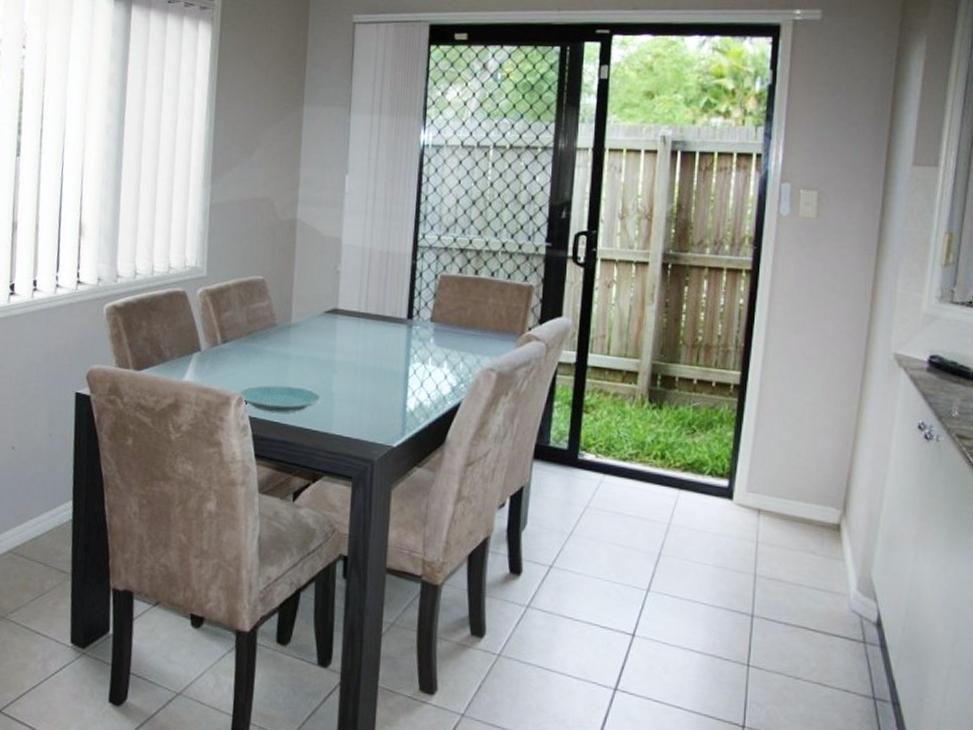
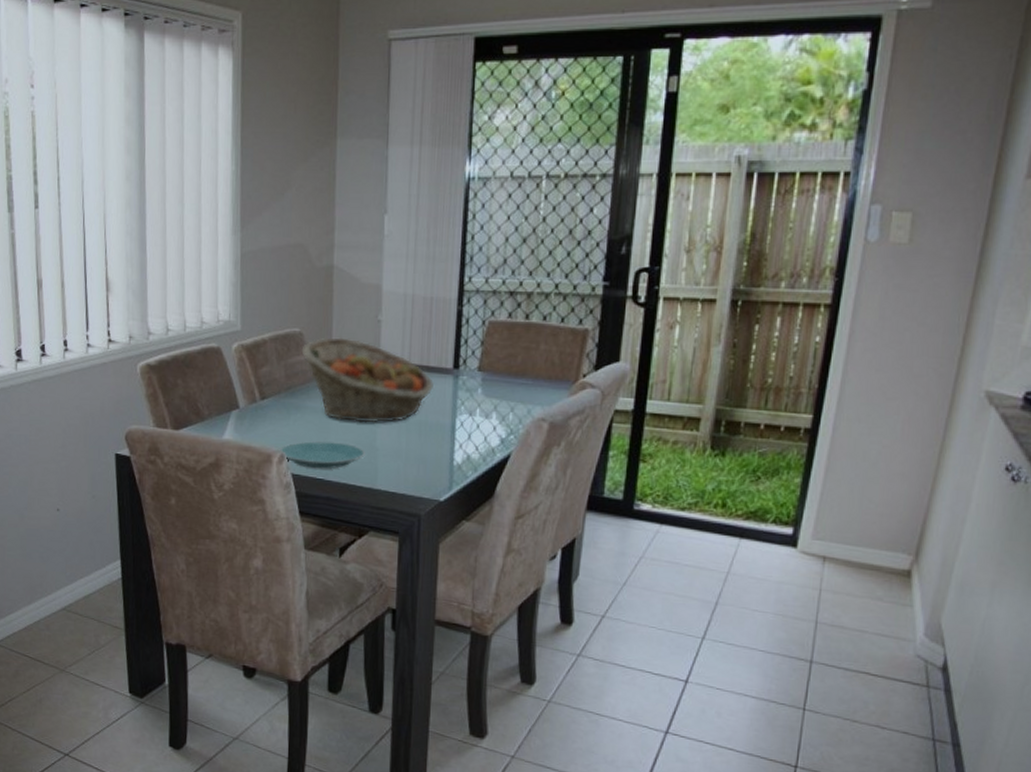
fruit basket: none [263,285,388,369] -> present [301,337,433,423]

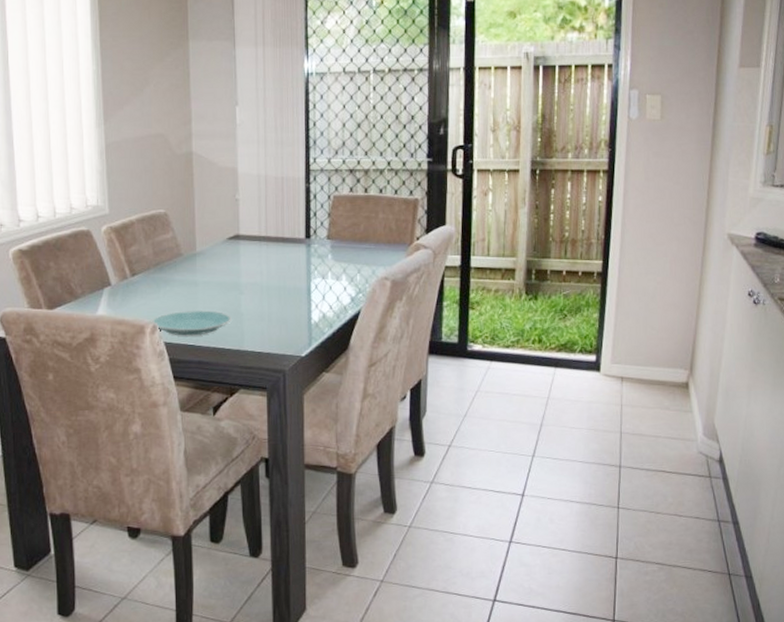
fruit basket: present [301,337,433,423] -> none [167,216,289,291]

